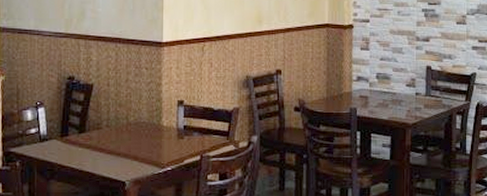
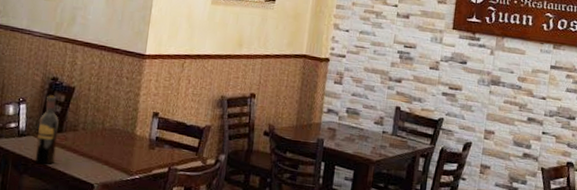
wine bottle: none [59,95,82,168] -> present [35,95,59,165]

